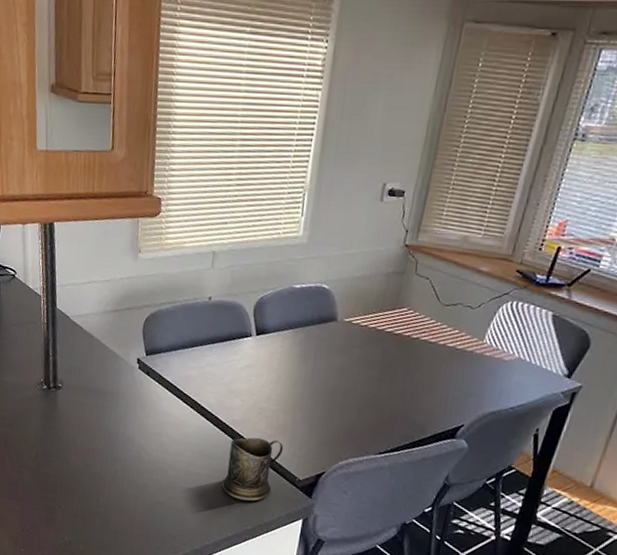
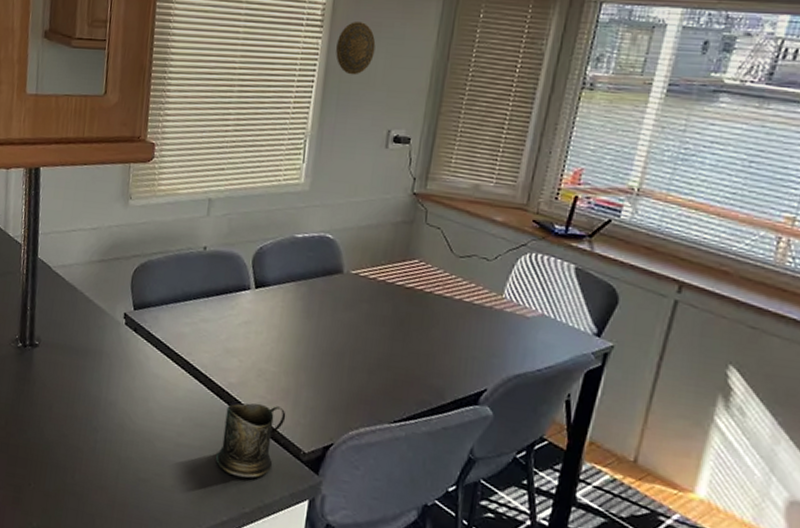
decorative plate: none [335,72,375,128] -> present [336,22,376,75]

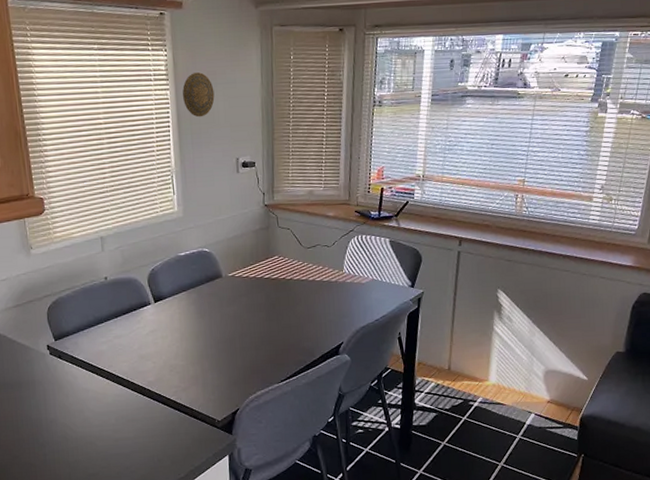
mug: present [216,402,286,478] -> none [149,390,199,452]

